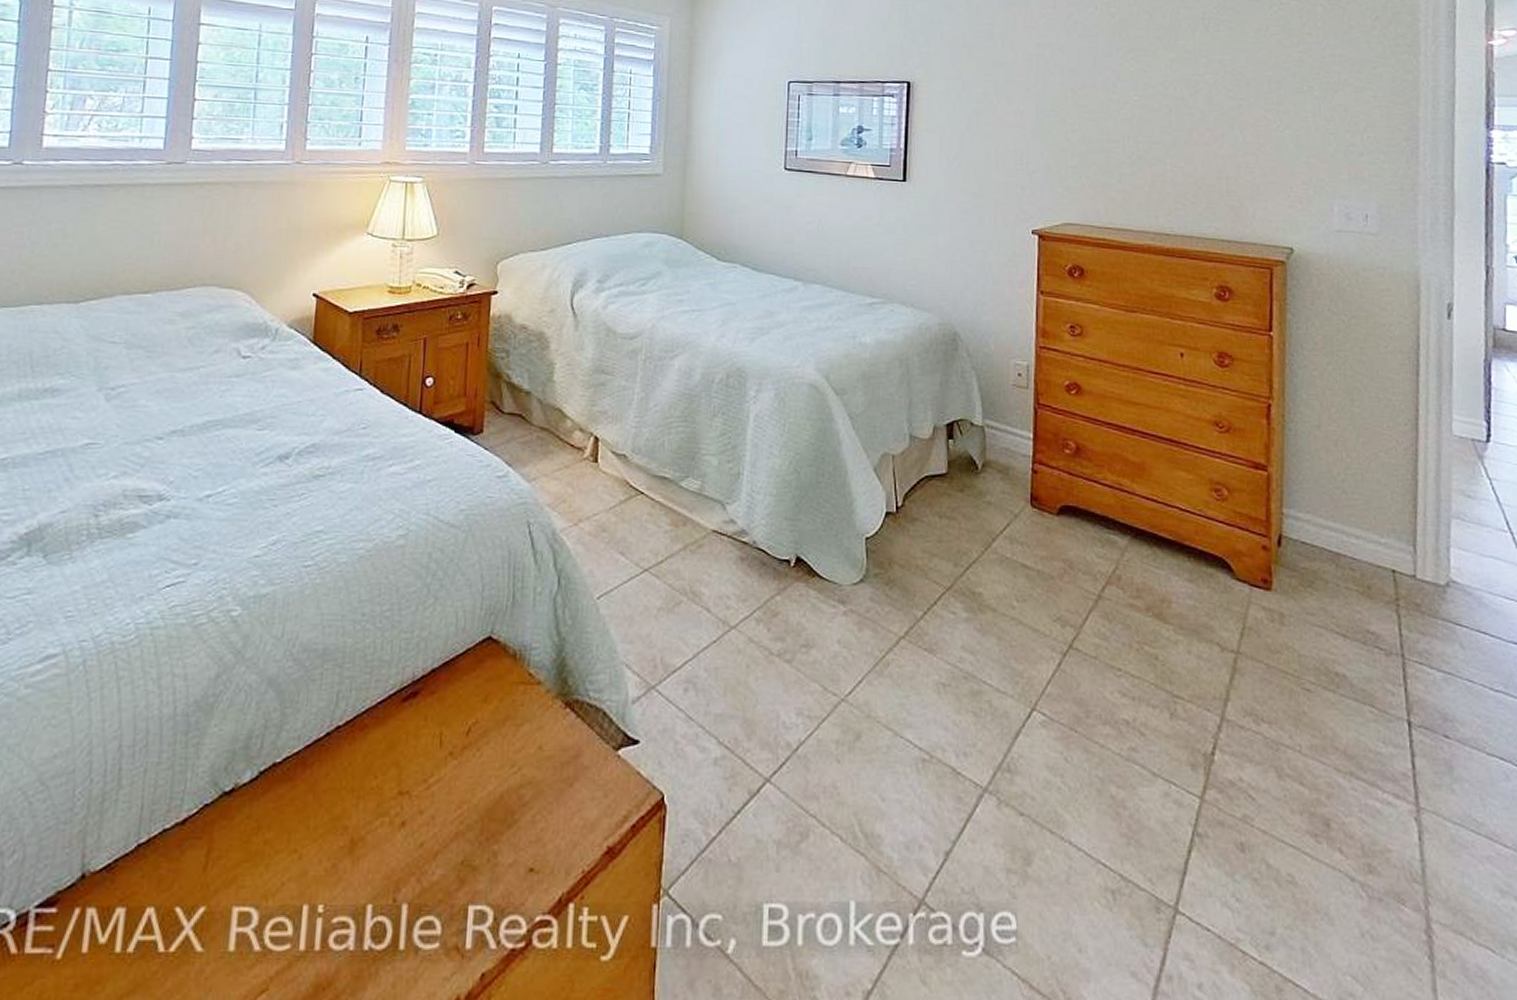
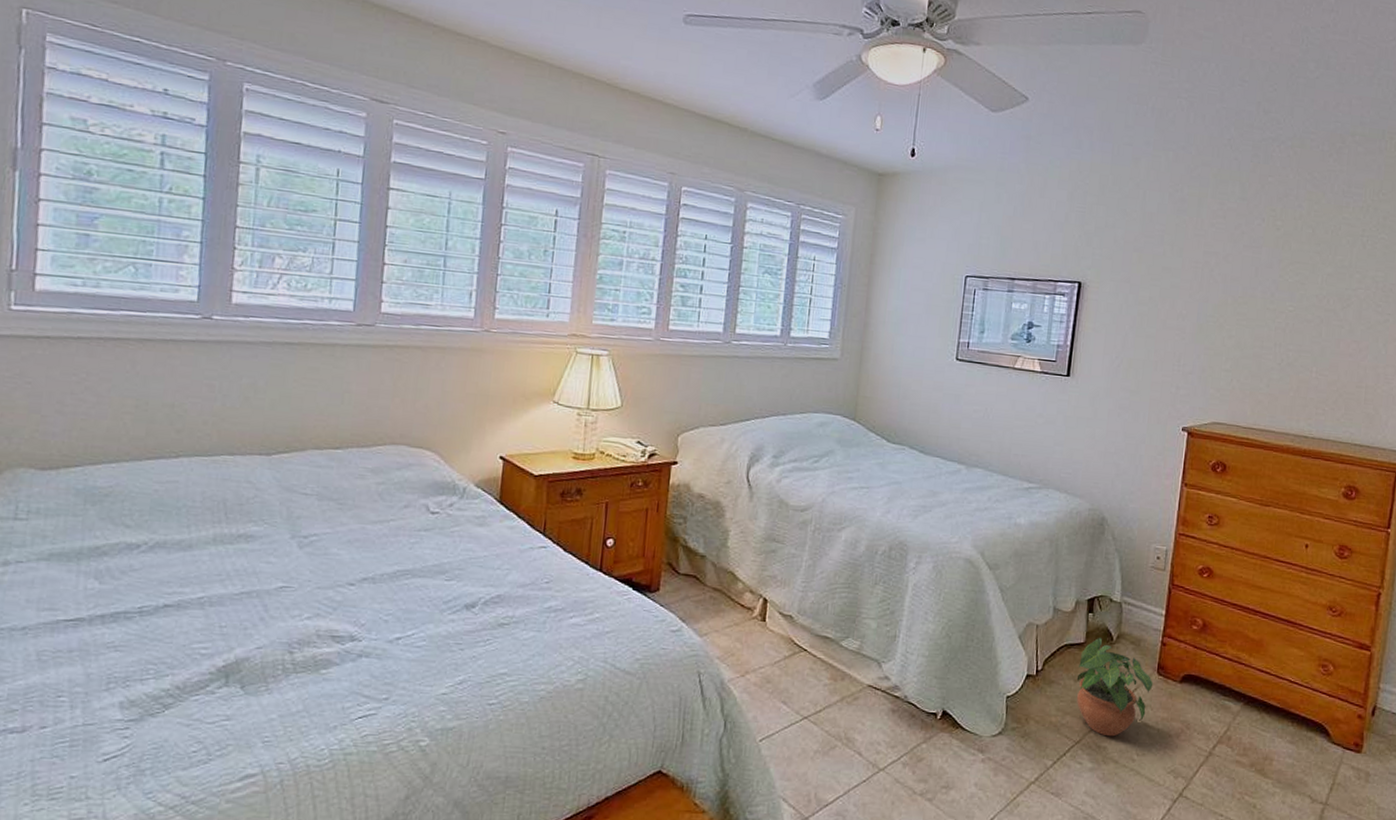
potted plant: none [941,467,1028,581] -> present [1076,638,1154,737]

